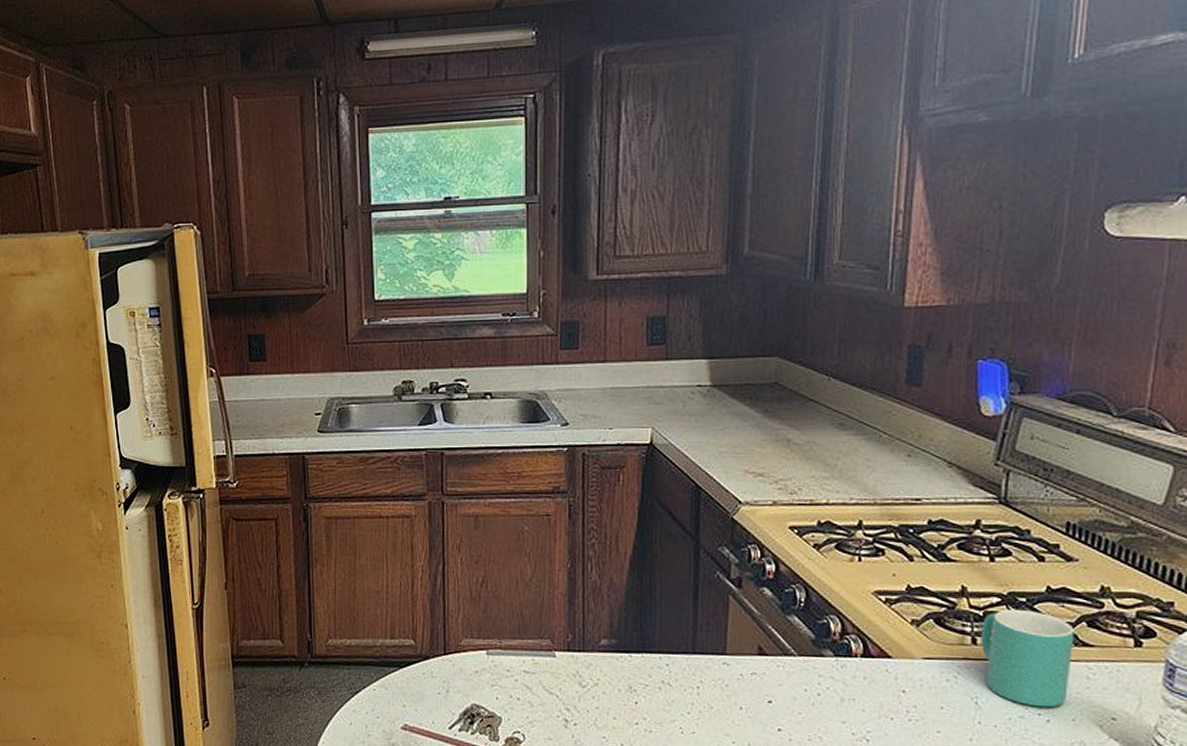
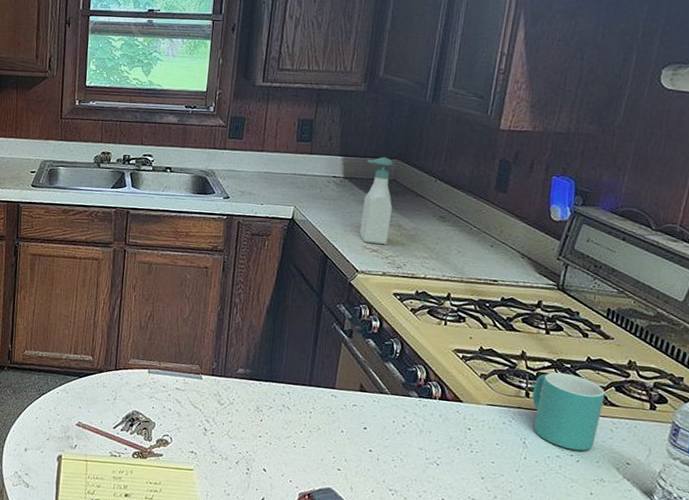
soap bottle: none [738,355,776,465] -> present [359,156,393,244]

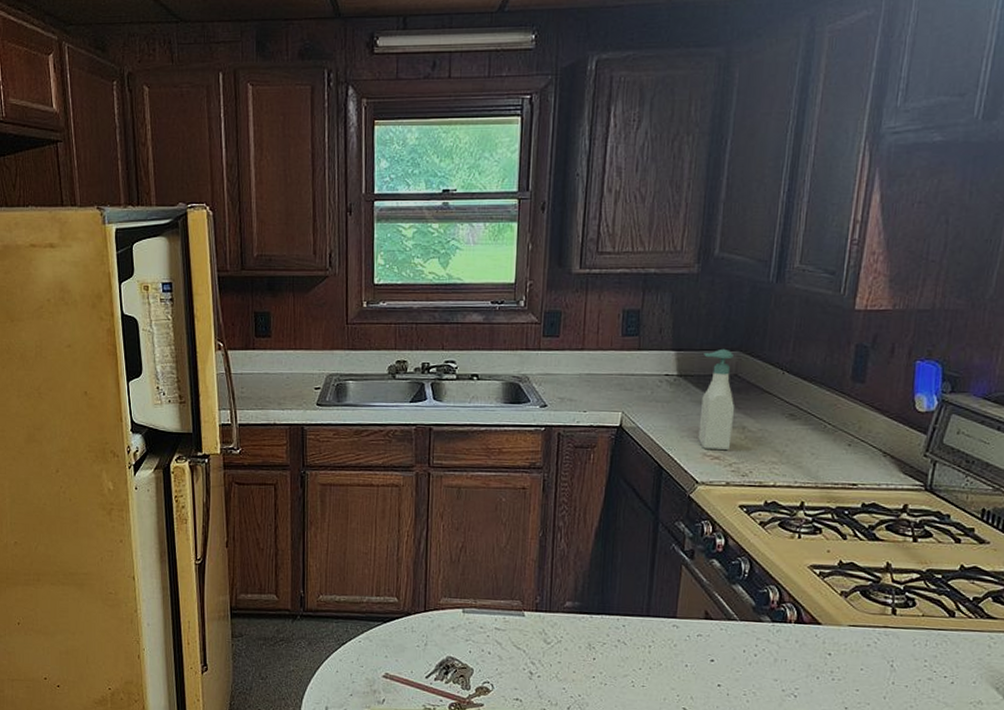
mug: present [532,372,606,451] -> none [899,584,982,672]

